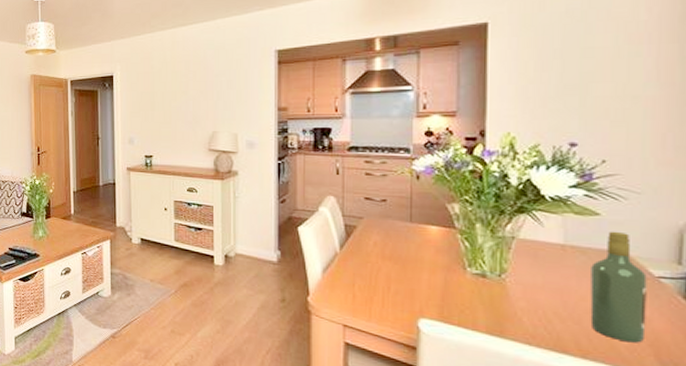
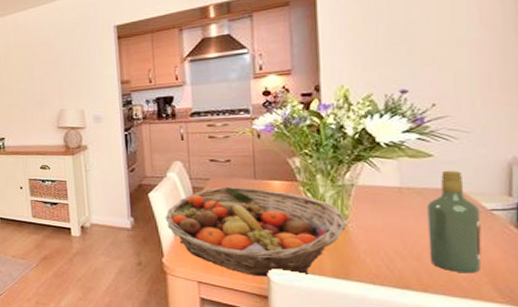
fruit basket: none [313,227,504,329] -> present [165,186,347,277]

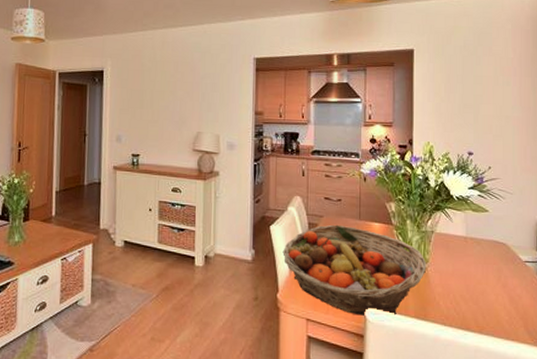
wine bottle: present [427,170,482,273] -> none [484,224,519,317]

